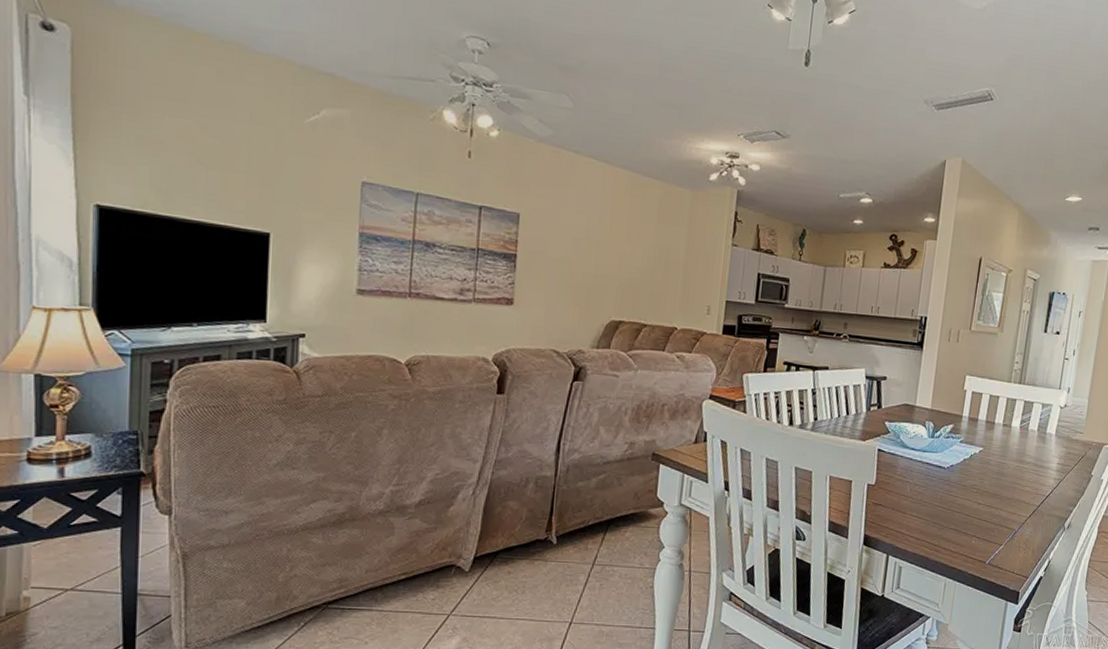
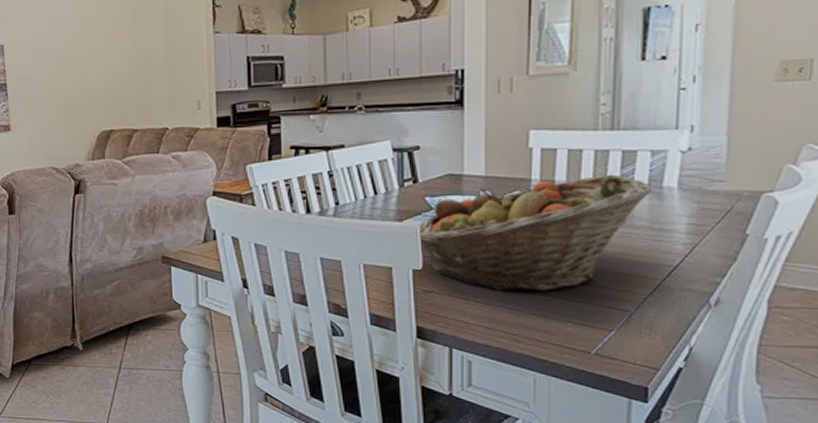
fruit basket: none [875,417,1040,510] -> present [416,174,653,291]

